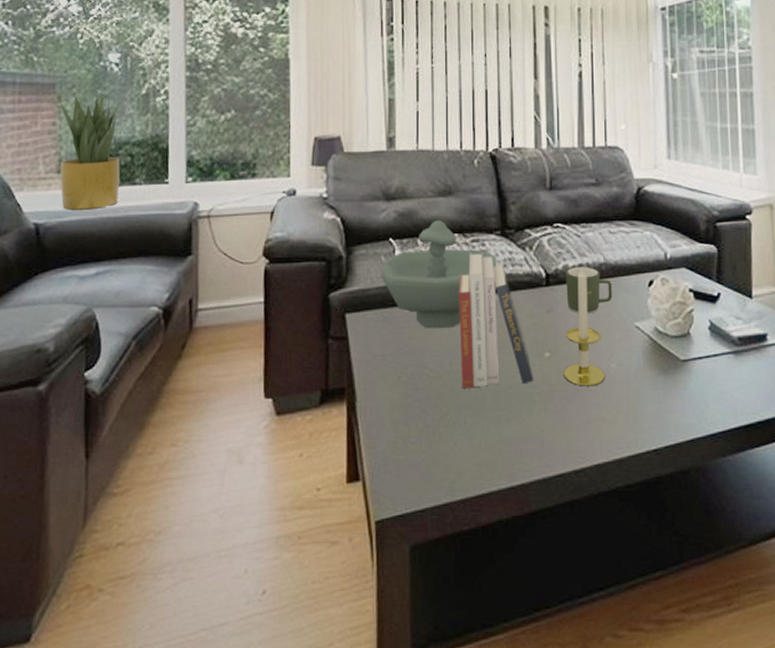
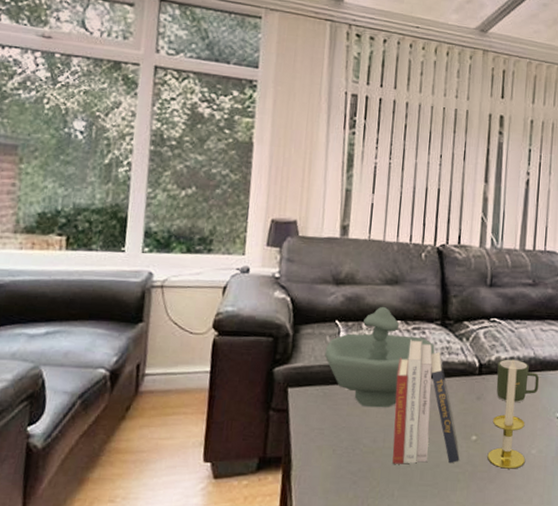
planter: present [57,91,124,210] -> none [15,158,87,271]

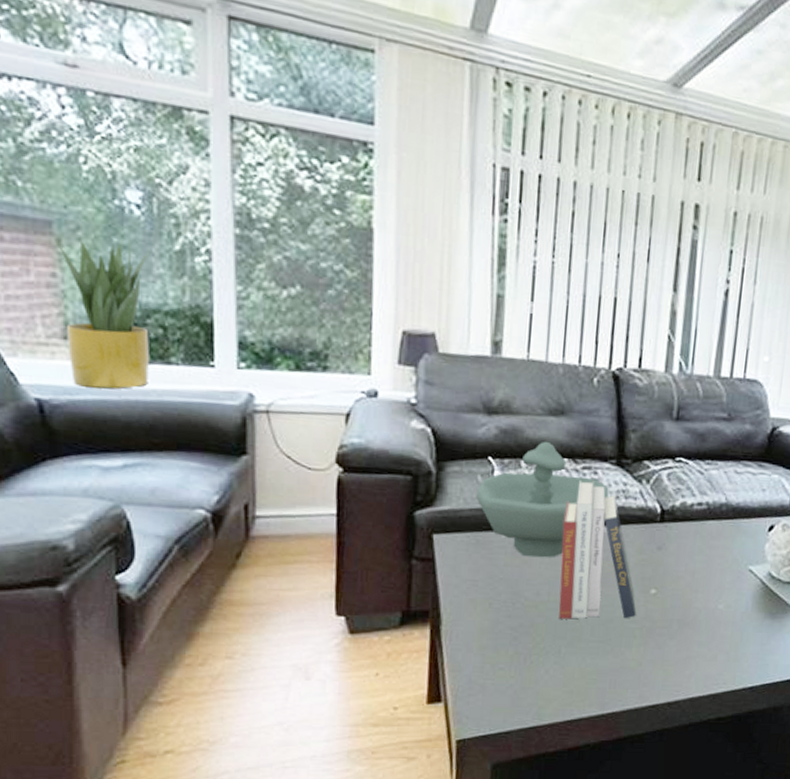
planter: none [15,158,87,271] -> present [55,238,151,389]
candle: present [487,358,525,469] -> none [668,504,712,625]
mug: present [496,359,539,403] -> none [680,505,731,554]

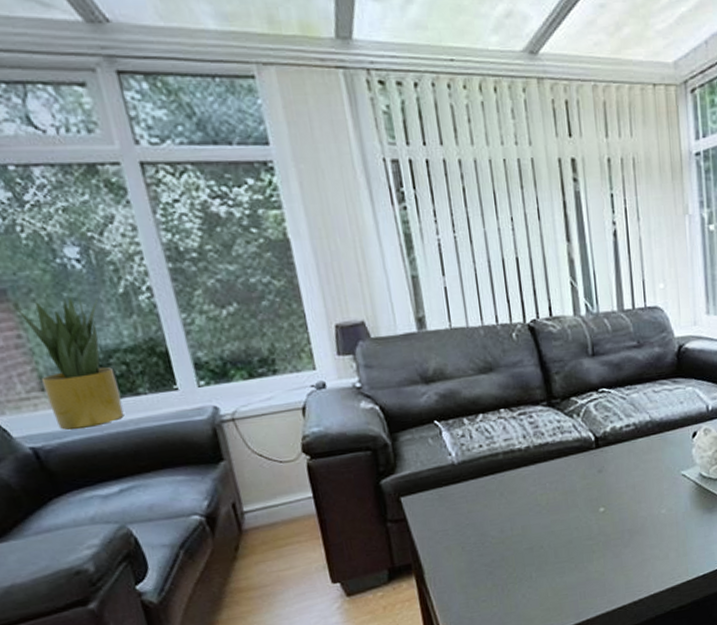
decorative bowl: present [476,441,609,558] -> none [430,397,546,501]
books: present [559,480,636,619] -> none [510,423,591,549]

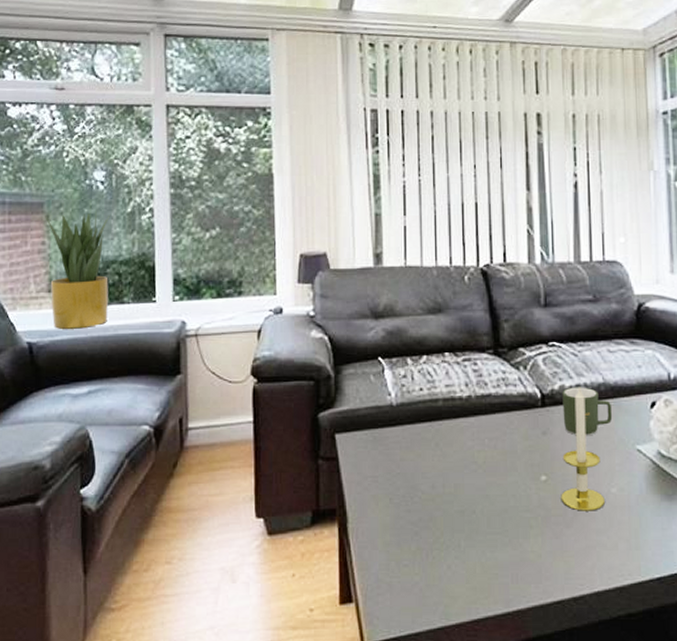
mug: none [614,426,660,469] -> present [562,387,613,436]
candle: none [617,425,656,533] -> present [561,385,605,511]

